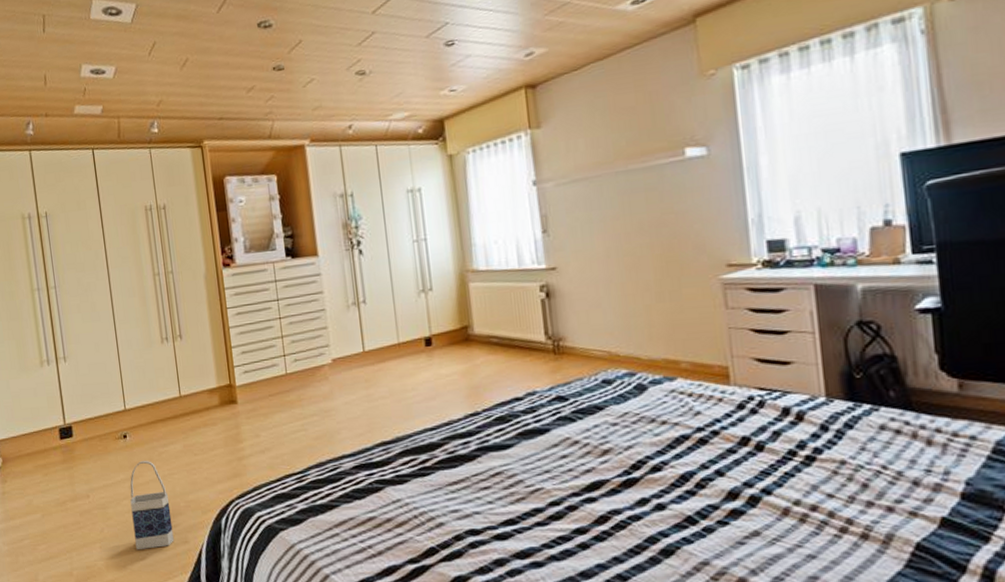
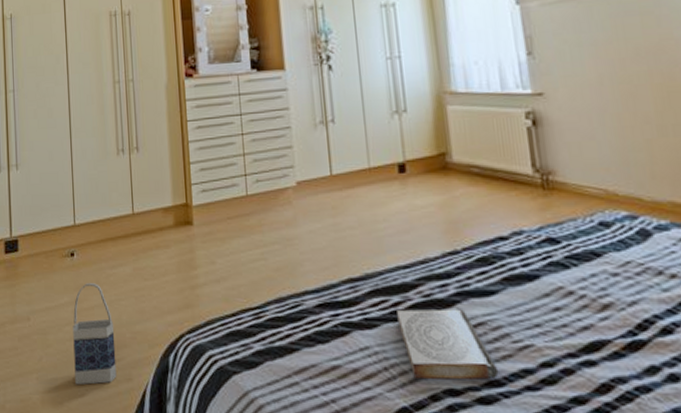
book: none [425,462,513,524] -> present [397,309,499,380]

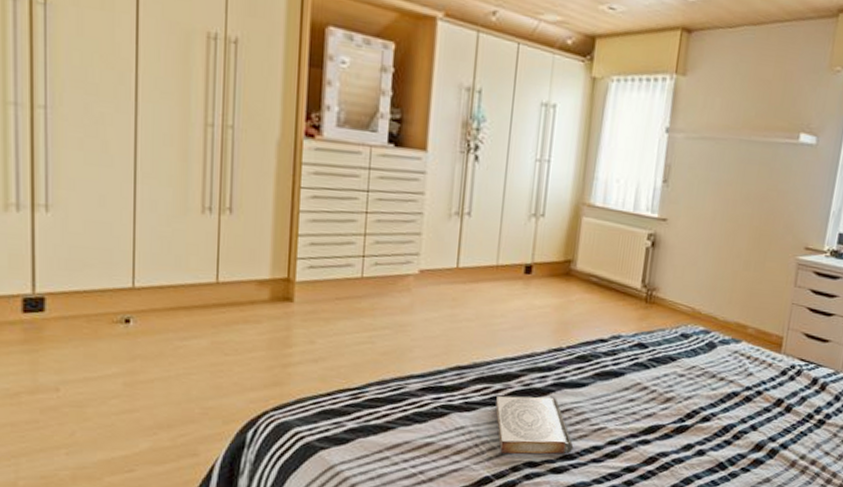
bag: present [73,283,117,385] -> none [121,354,180,461]

